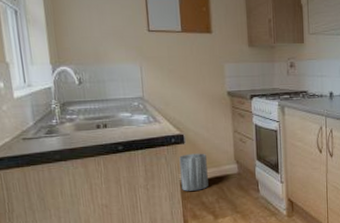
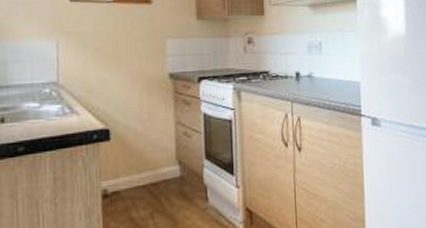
trash can: present [179,153,209,191] -> none [102,152,140,205]

